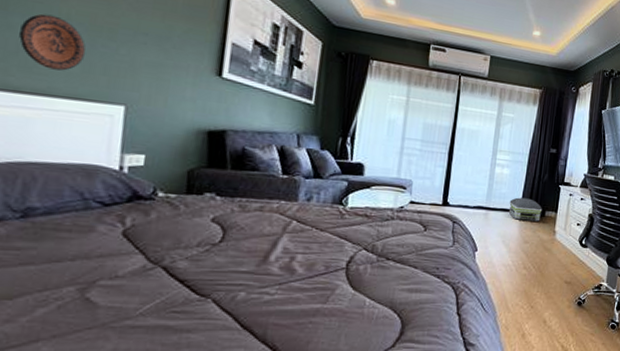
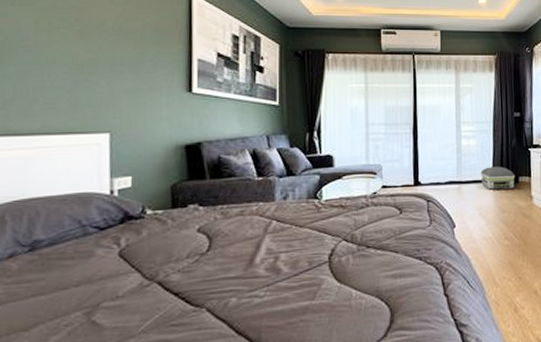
decorative plate: present [18,13,86,71] -> none [13,60,72,110]

